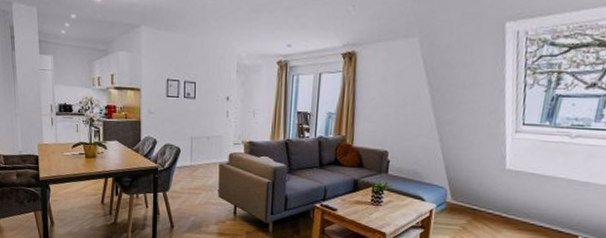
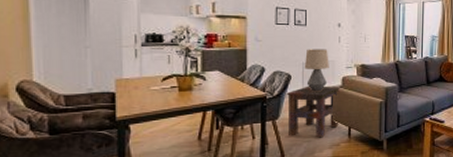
side table: none [177,160,226,214] -> present [287,86,340,138]
lamp: none [192,123,217,167] -> present [304,49,329,92]

